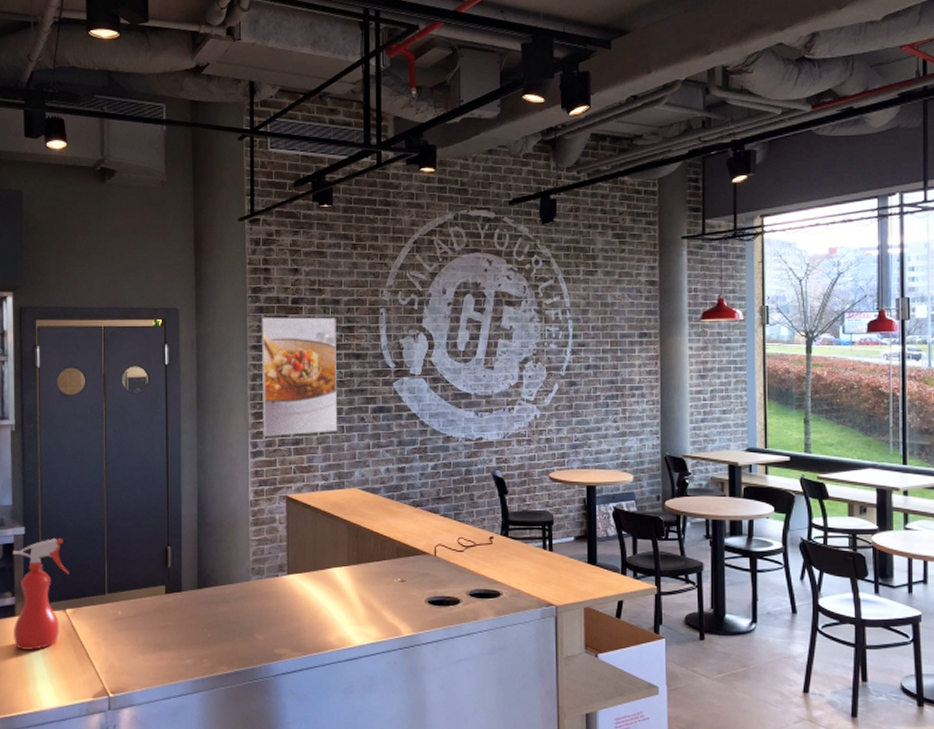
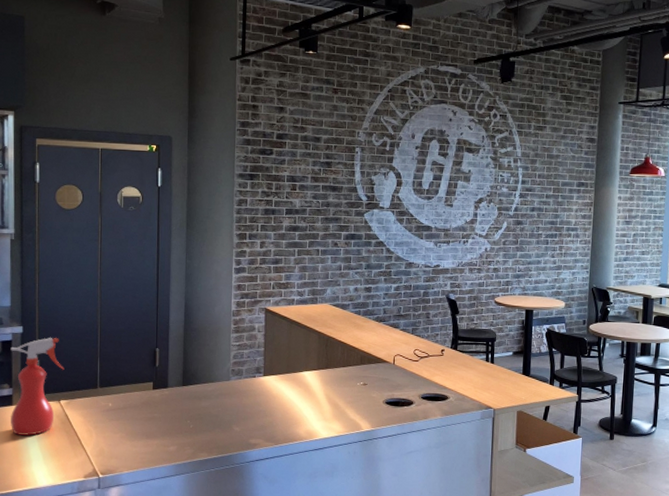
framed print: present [261,317,338,436] -> none [246,149,316,255]

